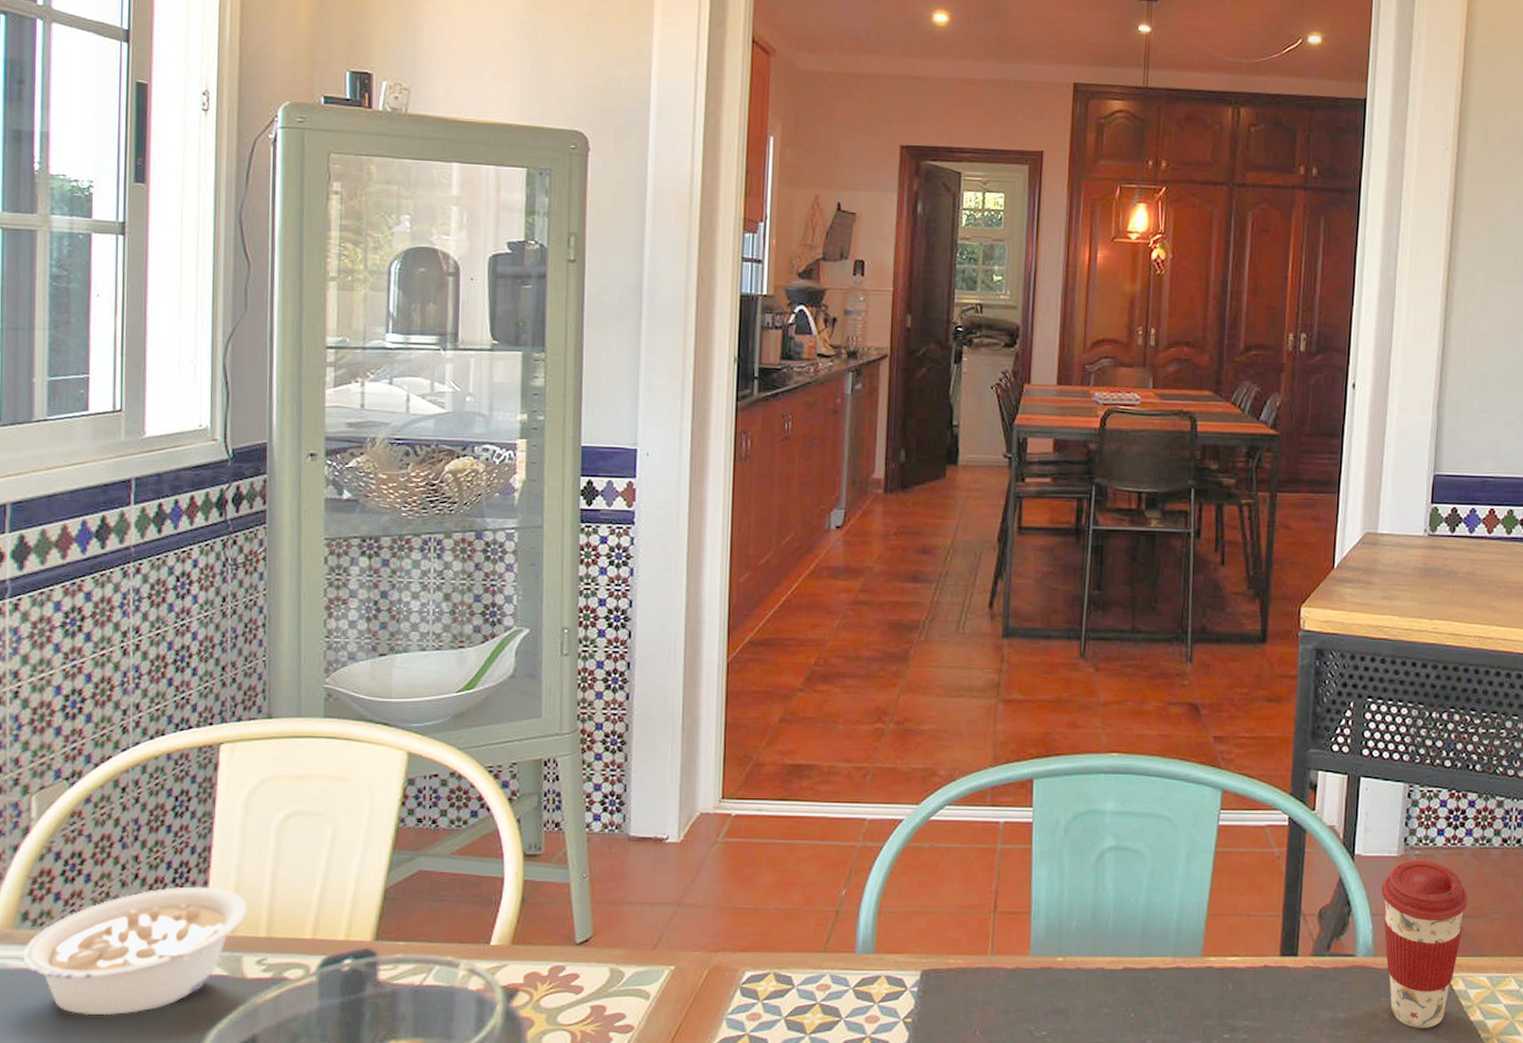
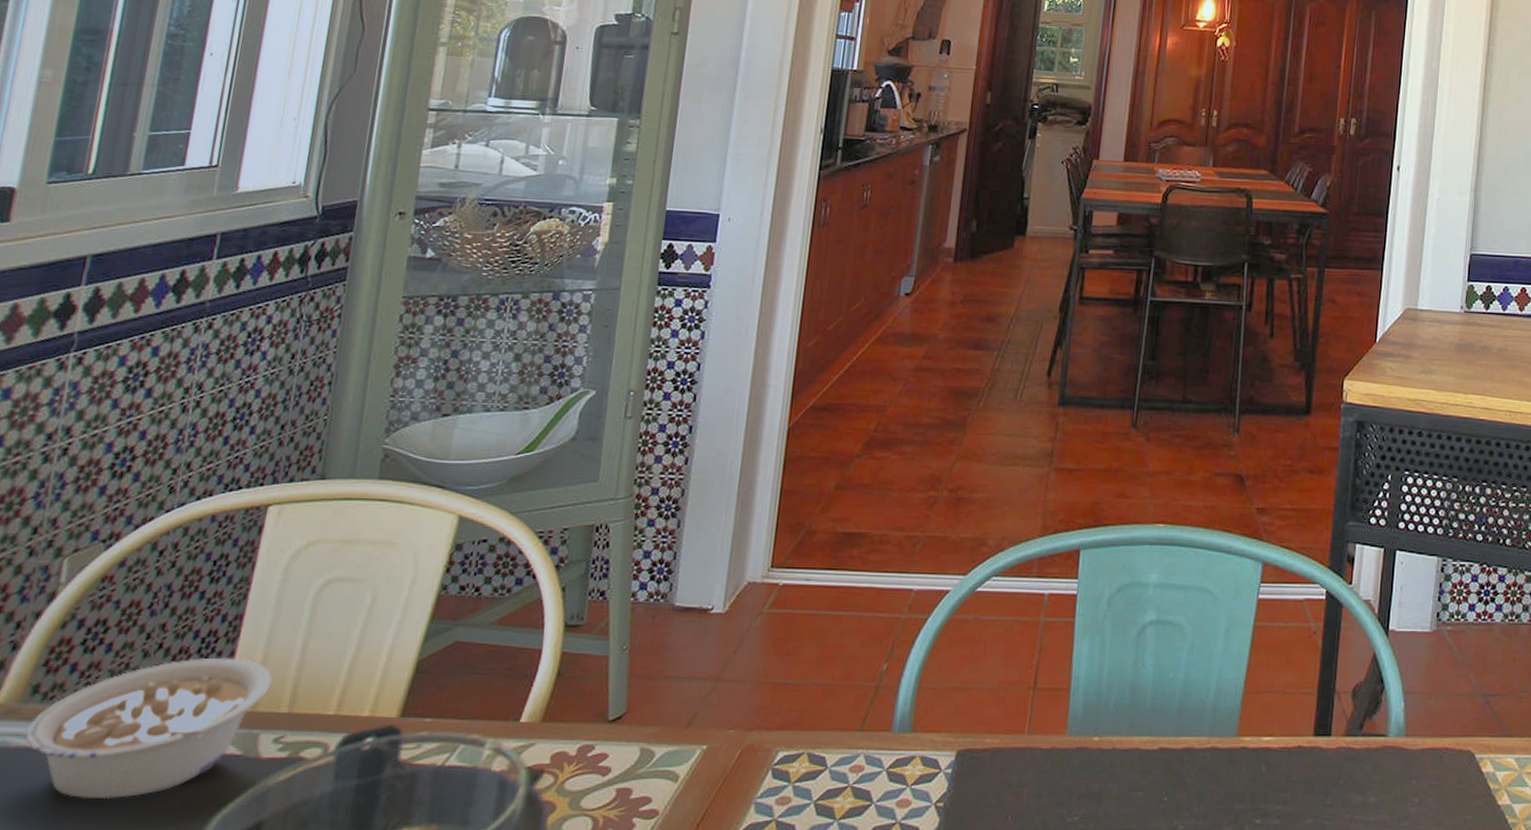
coffee cup: present [1381,859,1468,1028] -> none [1414,635,1497,813]

